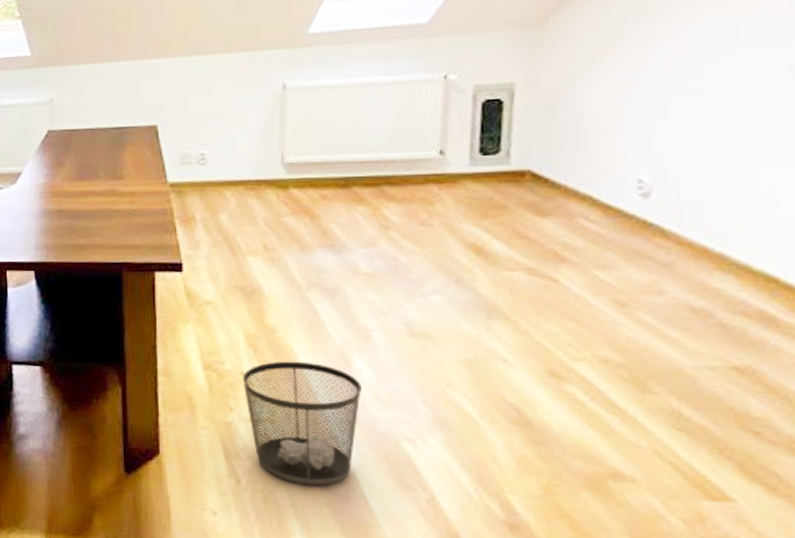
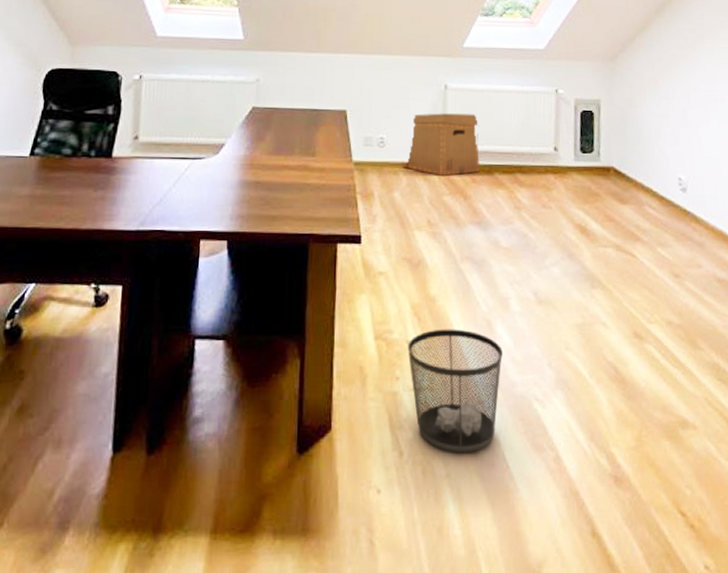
cardboard box: none [229,117,331,195] -> present [402,113,479,177]

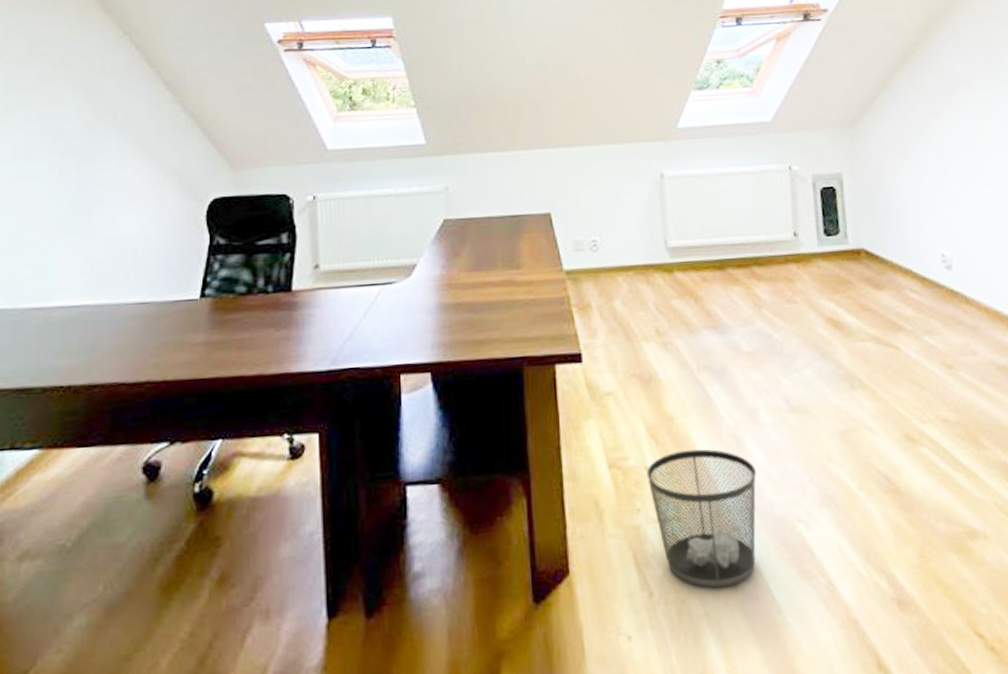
cardboard box: present [402,113,479,177] -> none [620,203,710,278]

